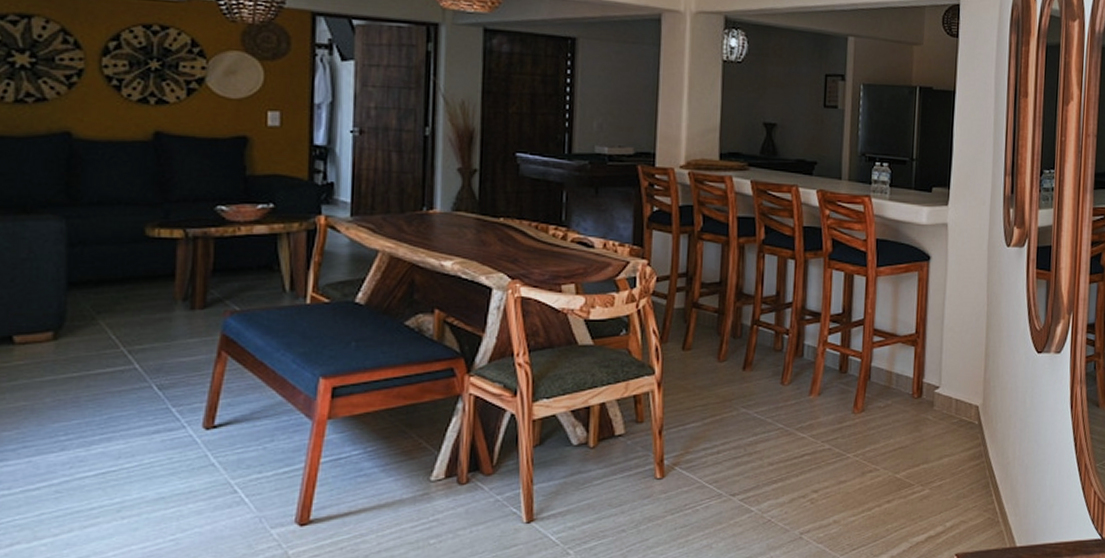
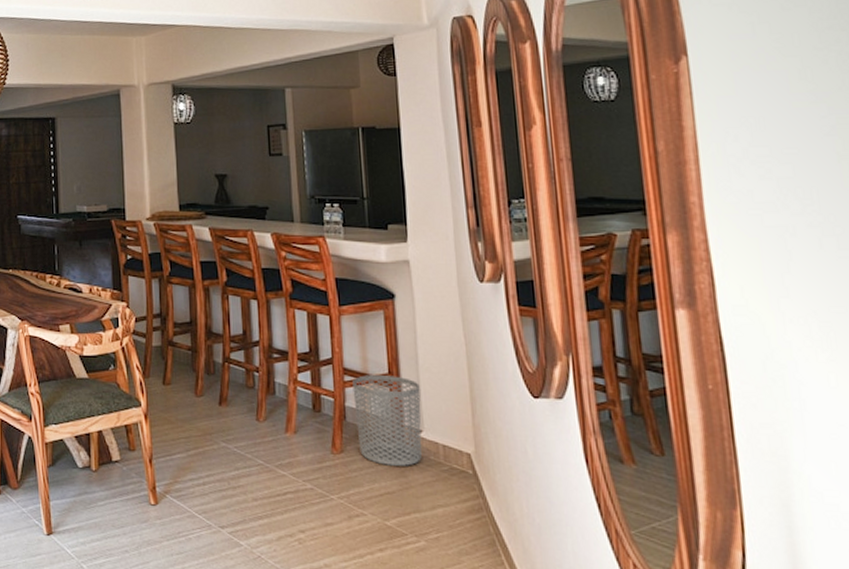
waste bin: none [880,335,942,421] -> present [352,375,422,466]

